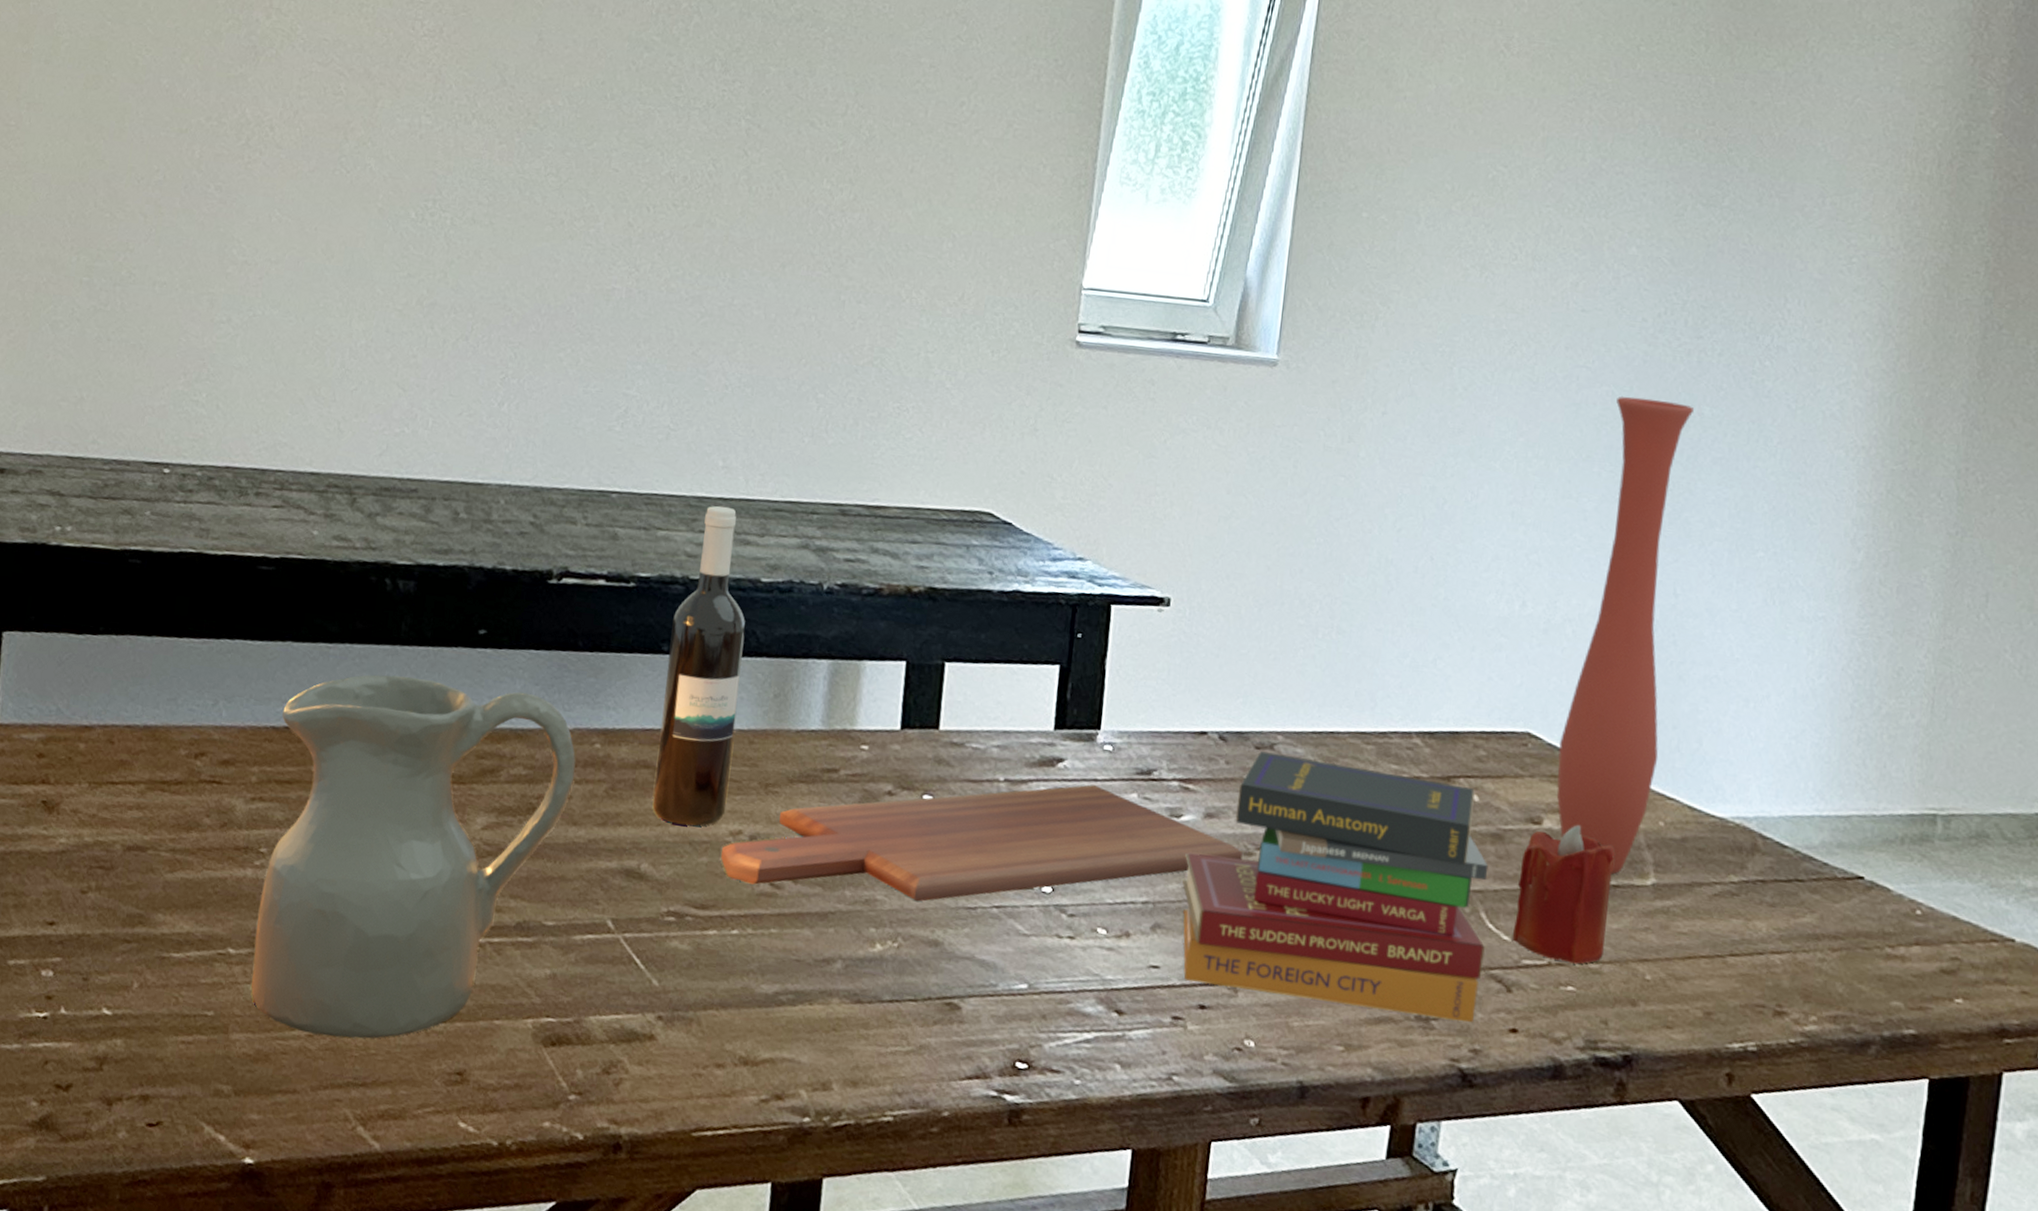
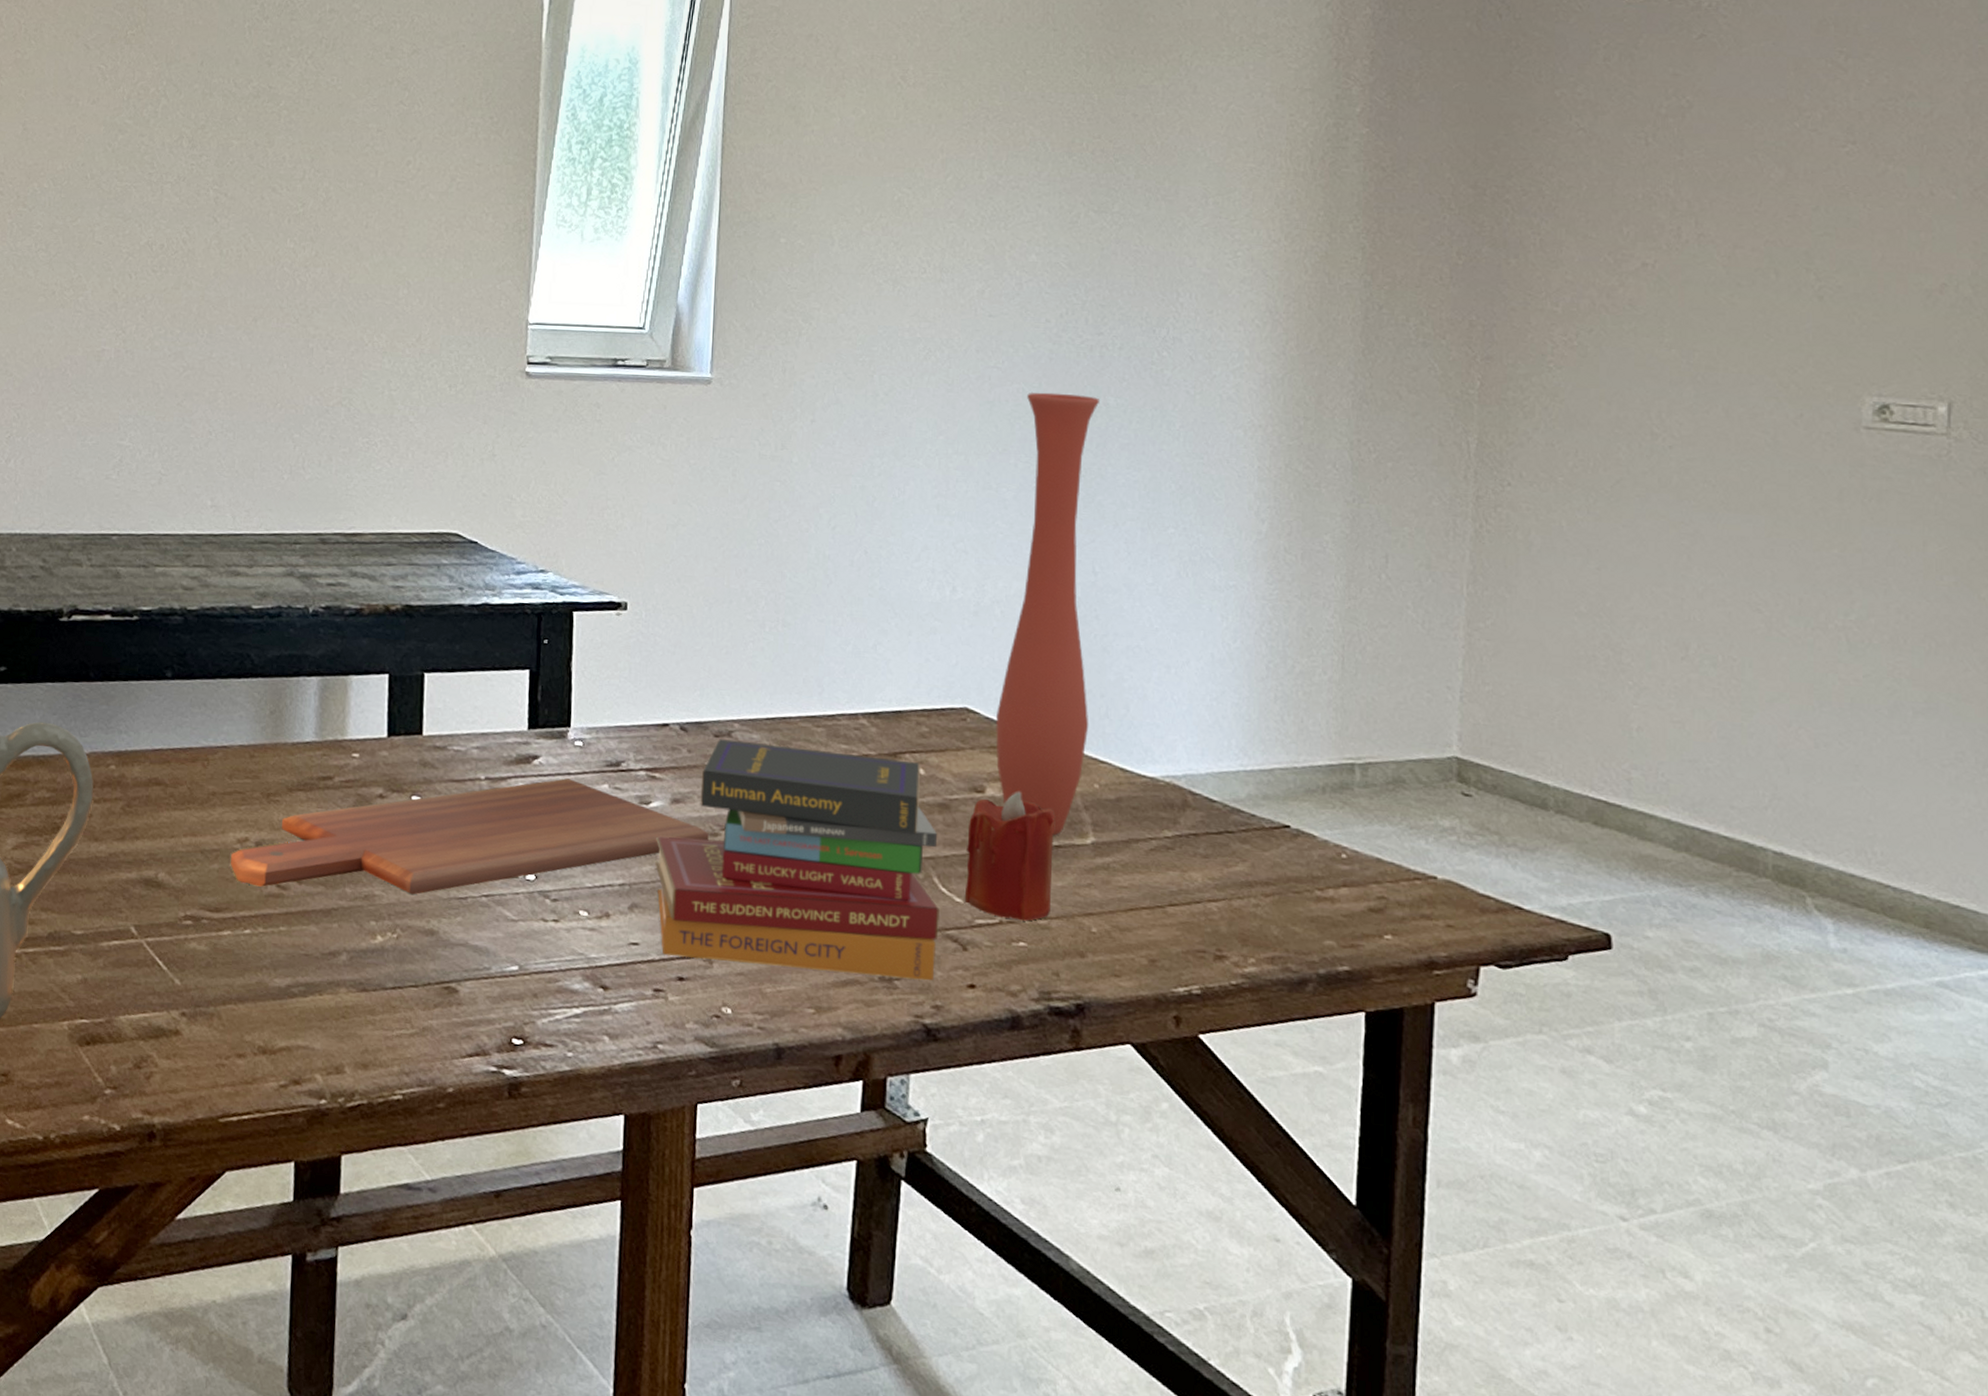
wine bottle: present [652,505,746,827] -> none [165,541,241,836]

